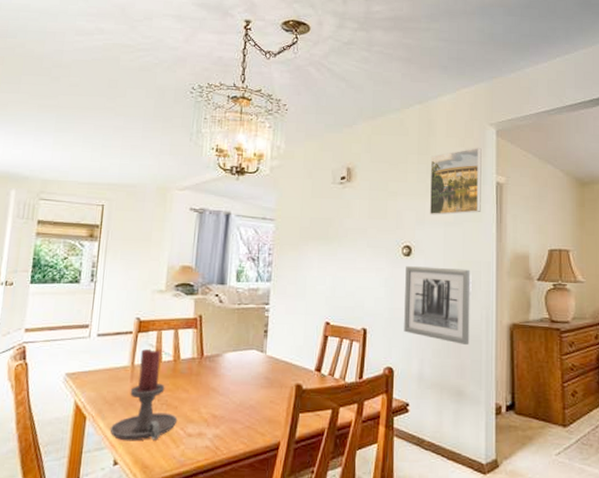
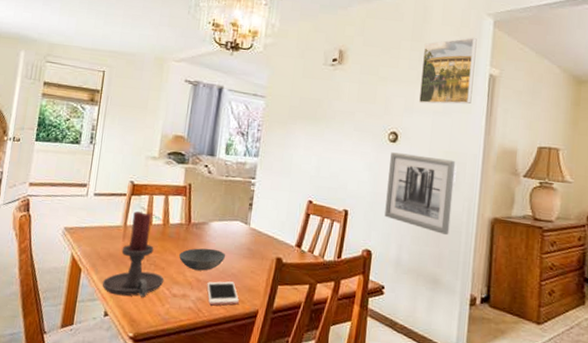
bowl: none [193,381,243,406] -> present [179,248,226,271]
cell phone: none [224,414,259,442] -> present [207,281,239,306]

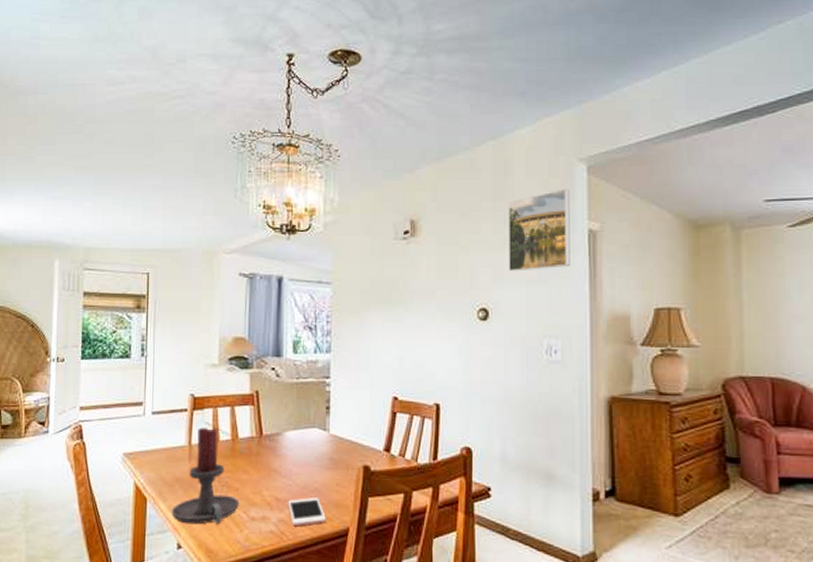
bowl: present [179,248,226,271] -> none [254,462,306,488]
wall art: present [384,152,456,236] -> none [482,332,560,423]

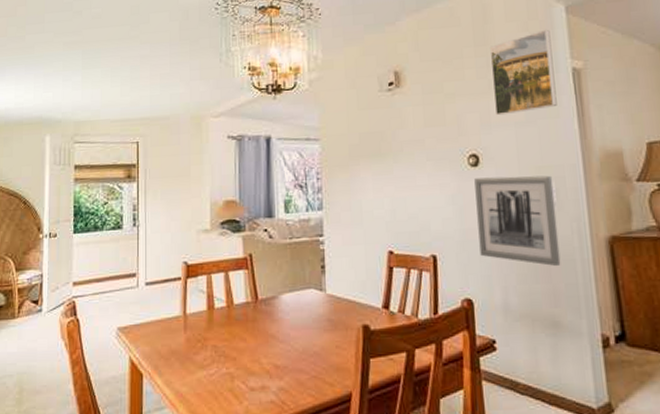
candle holder: present [171,427,240,525] -> none [168,295,238,399]
cell phone: present [288,497,326,527] -> none [287,362,327,395]
wall art: none [482,332,560,423] -> present [474,175,561,267]

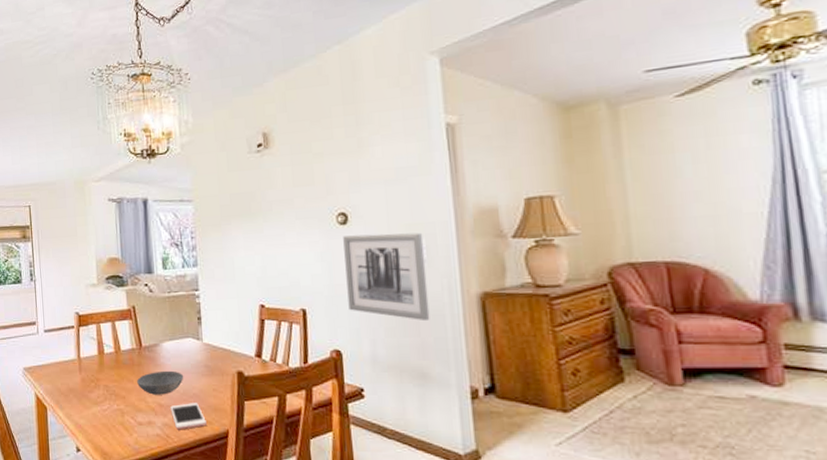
bowl: none [251,326,304,355] -> present [137,370,184,395]
cell phone: none [287,362,327,395] -> present [170,403,206,430]
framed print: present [489,29,557,116] -> none [358,83,429,174]

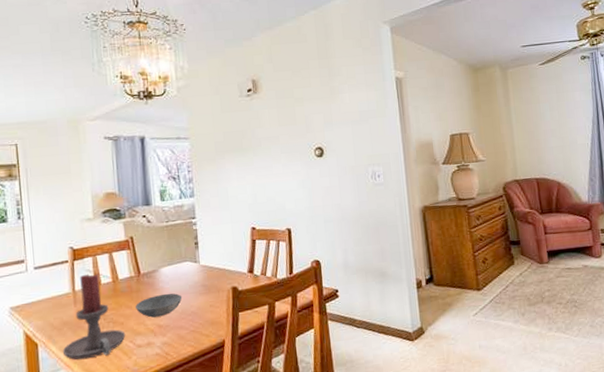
candle holder: none [68,341,127,430] -> present [62,273,126,361]
cell phone: present [170,403,206,430] -> none [169,319,204,347]
wall art: present [343,232,430,322] -> none [320,162,387,232]

